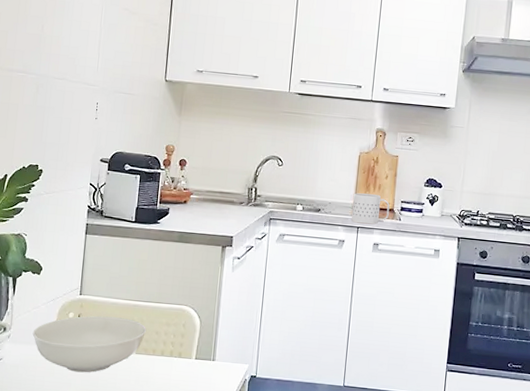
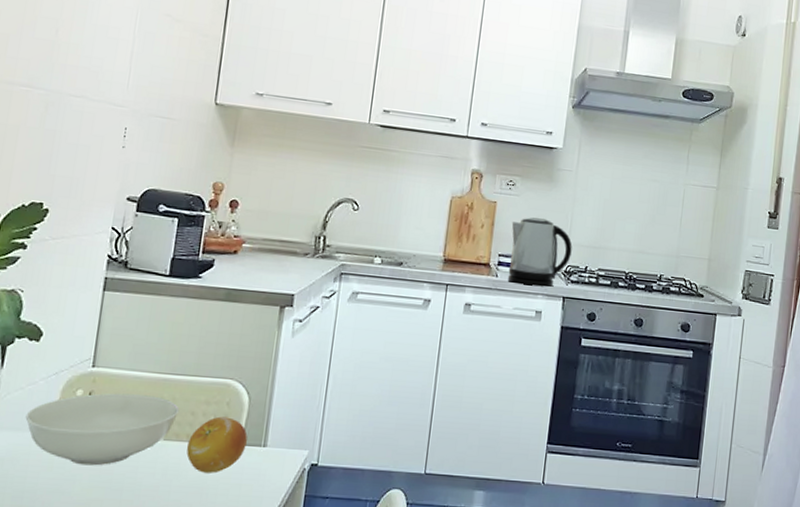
fruit: none [153,335,200,381] -> present [186,416,248,474]
mug: present [351,193,390,225] -> none [439,244,485,282]
kettle: none [409,168,465,229] -> present [507,217,572,288]

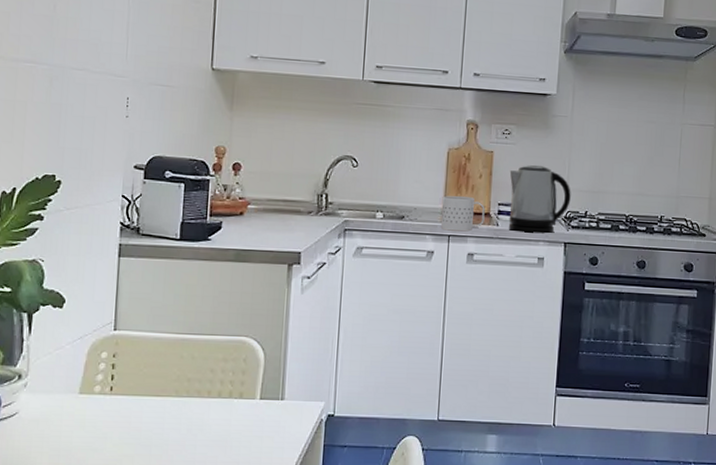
bowl: present [25,393,180,466] -> none [55,354,199,424]
fruit: present [186,416,248,474] -> none [209,372,265,427]
mug: none [439,244,485,282] -> present [440,195,485,232]

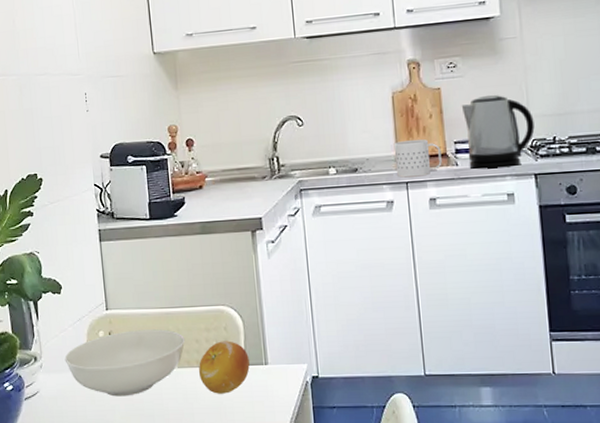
bowl: none [55,354,199,424] -> present [64,329,185,397]
fruit: none [209,372,265,427] -> present [199,341,250,394]

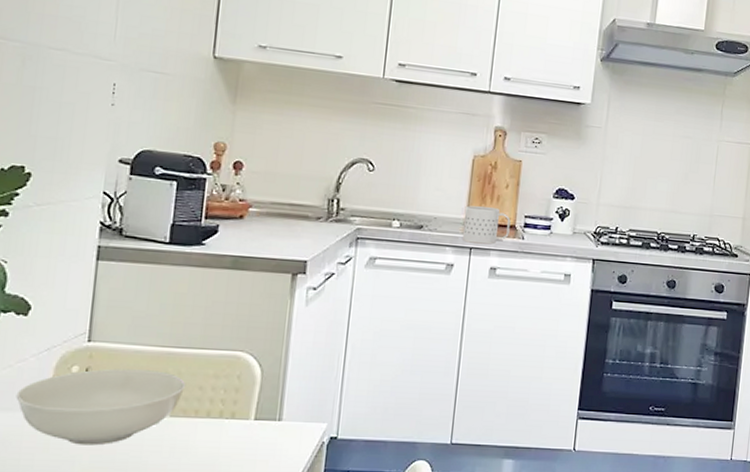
fruit: present [199,341,250,394] -> none [195,390,261,450]
kettle: present [461,95,535,170] -> none [534,176,602,250]

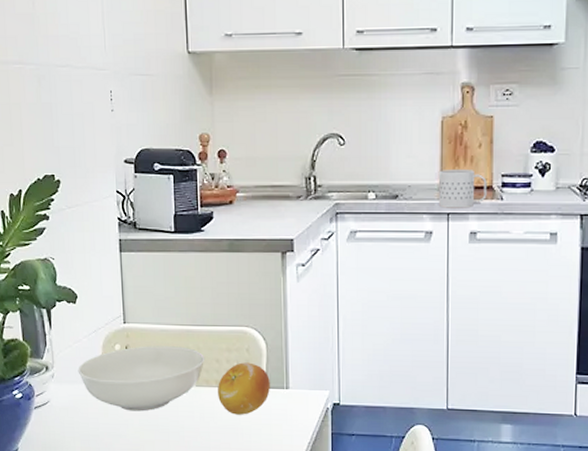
fruit: none [195,390,261,450] -> present [218,362,270,415]

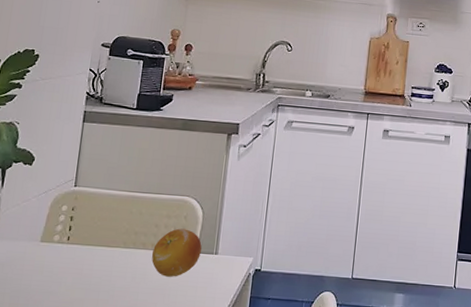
bowl: present [78,346,205,412] -> none [21,208,146,270]
mug: present [438,168,487,208] -> none [361,78,400,111]

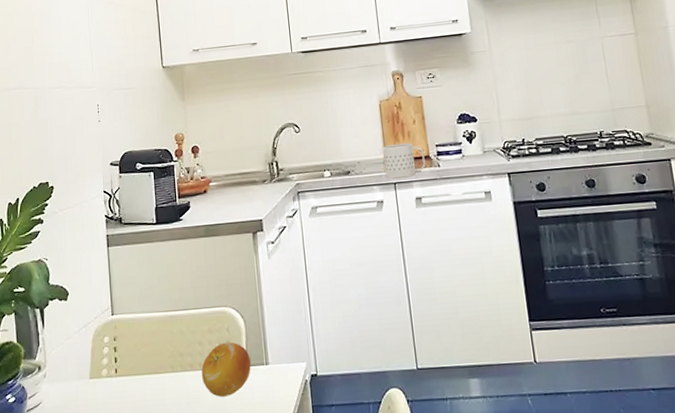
mug: none [361,78,400,111] -> present [382,143,426,179]

